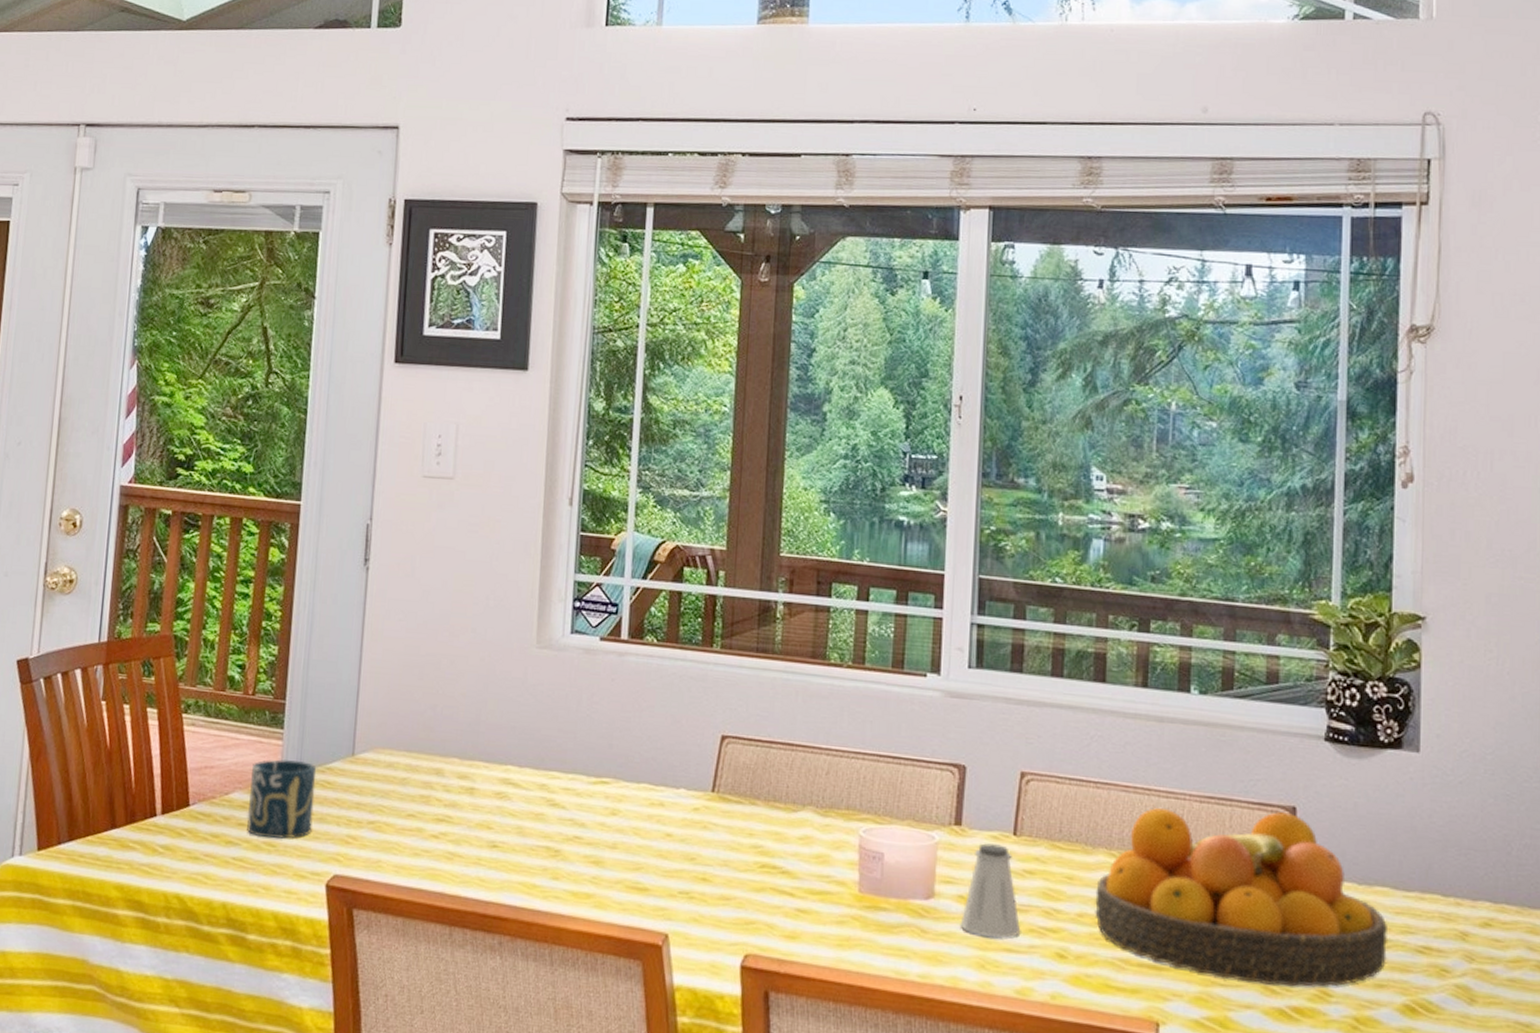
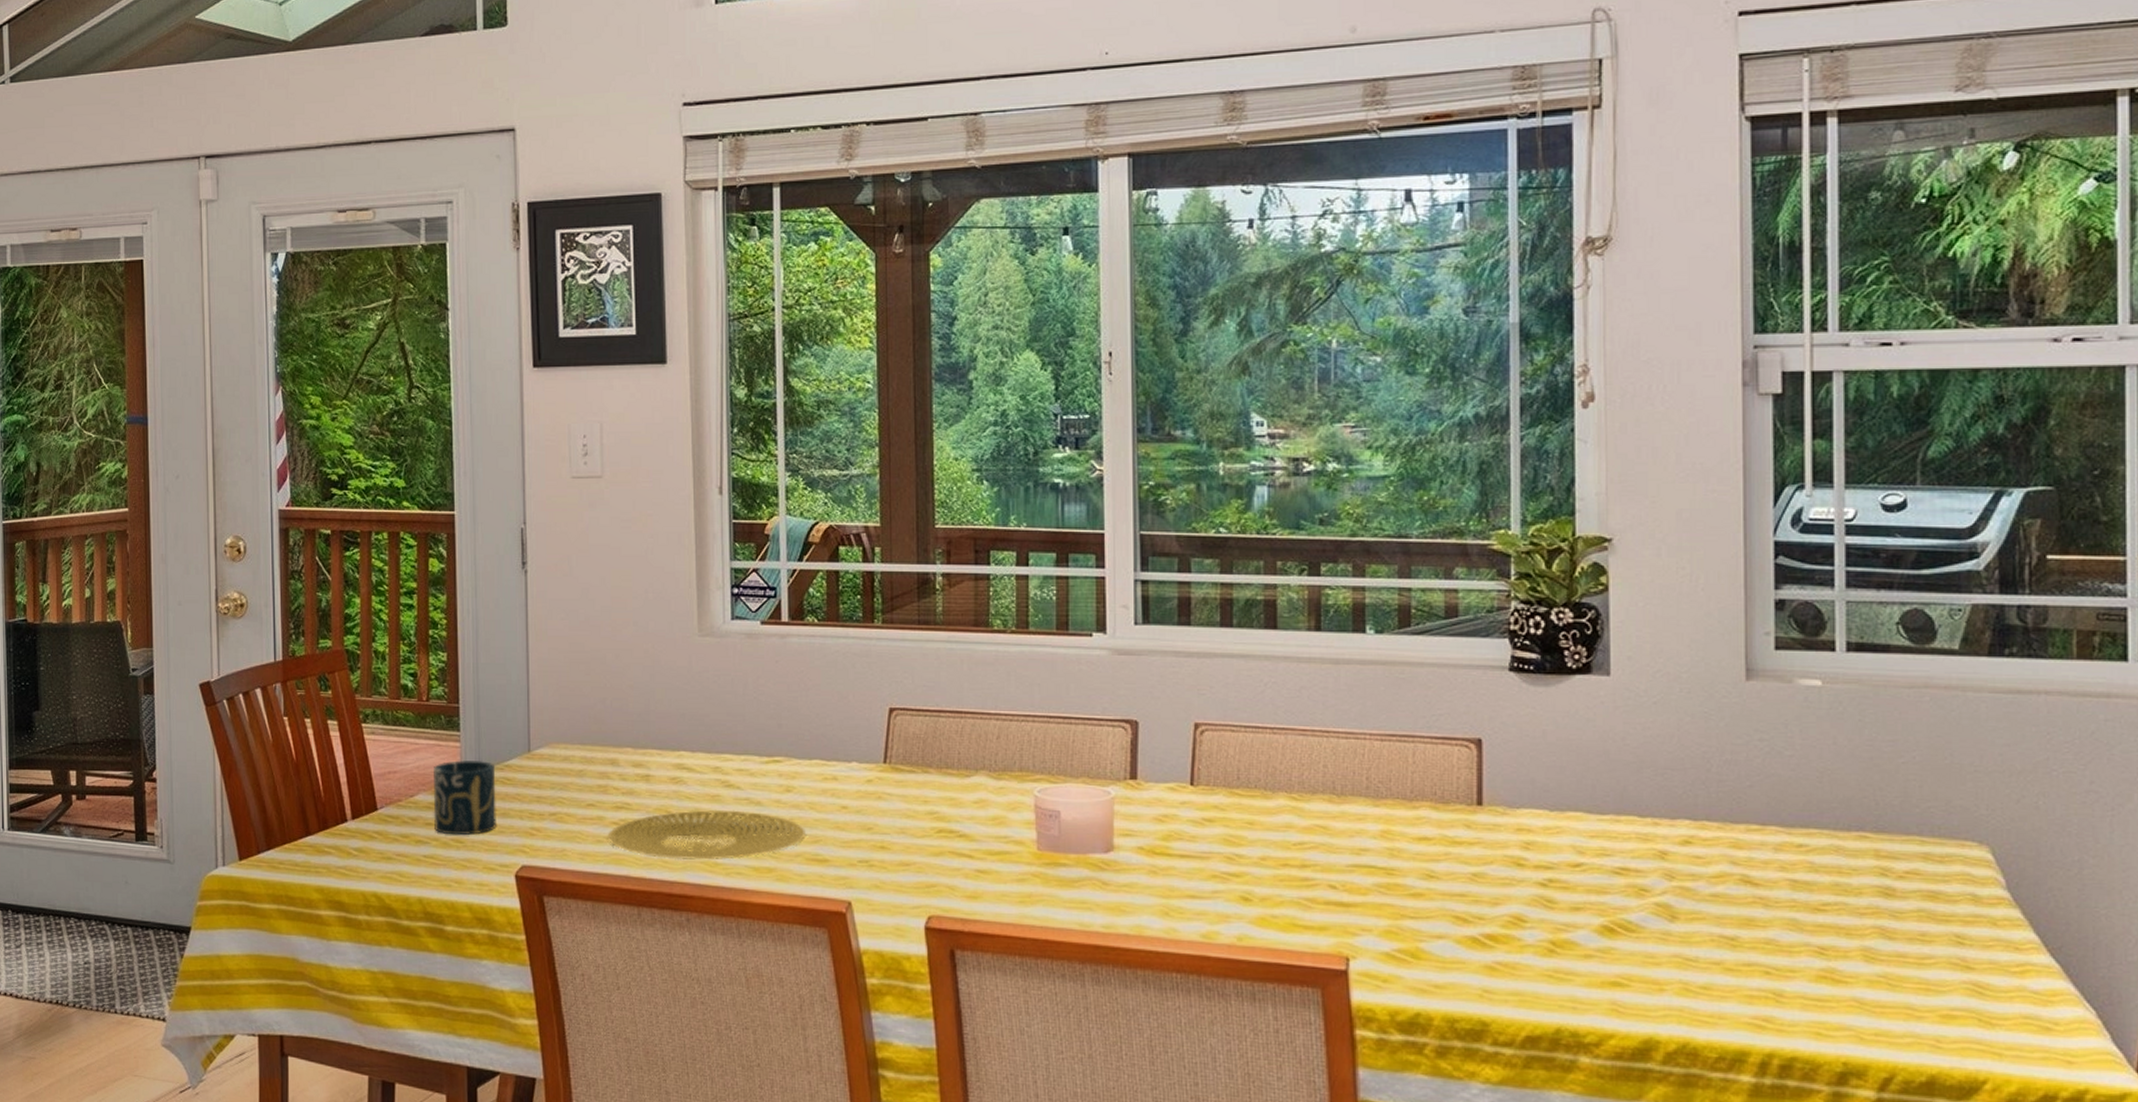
plate: none [425,827,628,882] -> present [607,810,805,860]
saltshaker: present [960,843,1021,939] -> none [1141,795,1204,886]
fruit bowl: present [1095,808,1387,987] -> none [1278,745,1582,915]

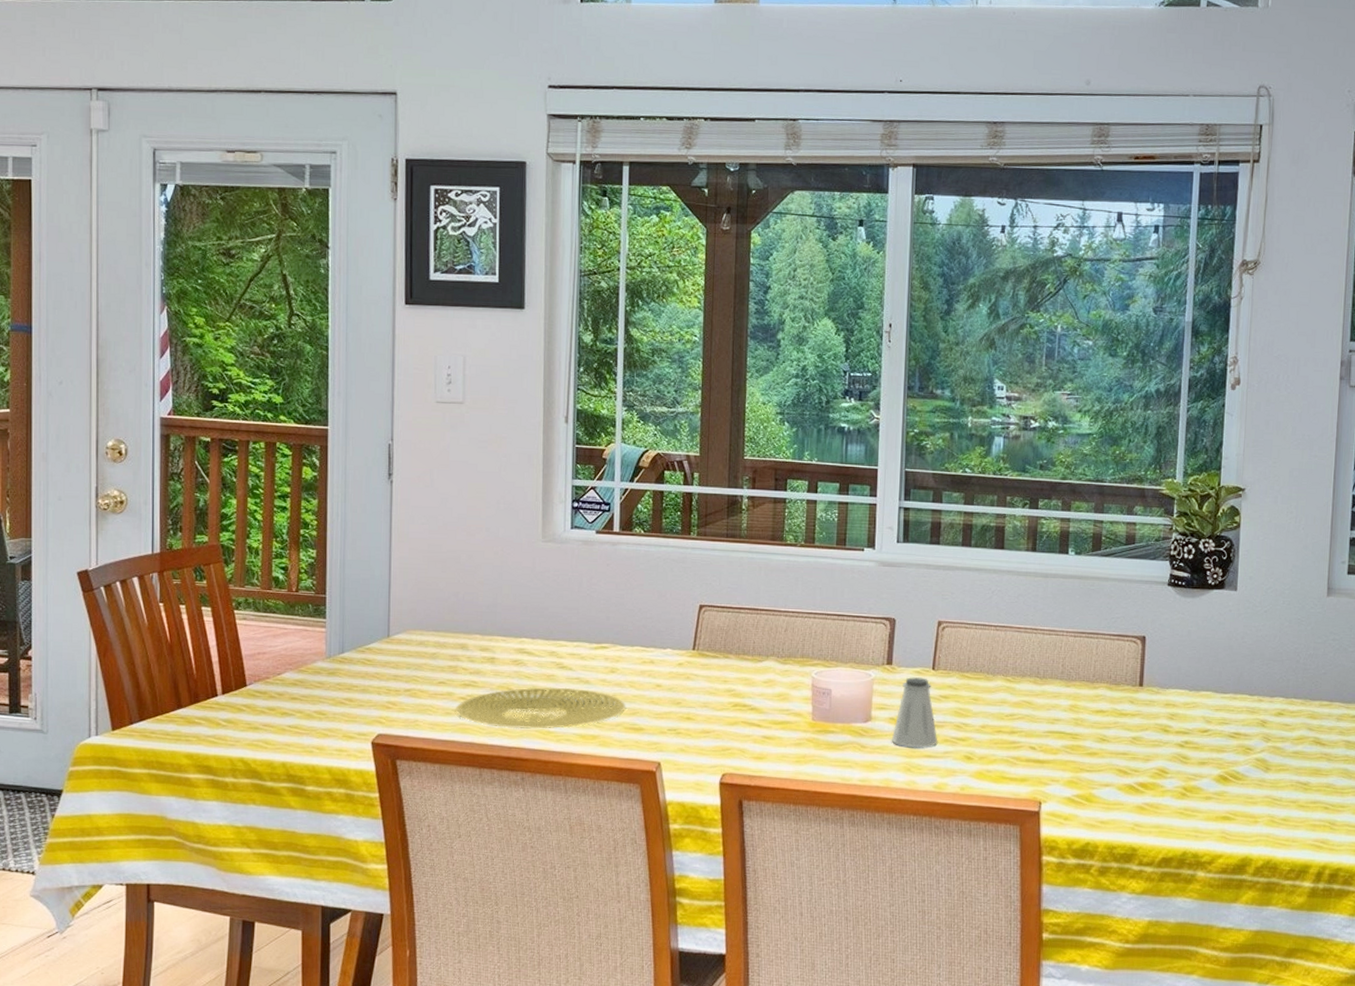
cup: present [433,760,496,835] -> none [298,643,357,708]
saltshaker: none [1141,795,1204,886] -> present [891,677,938,748]

